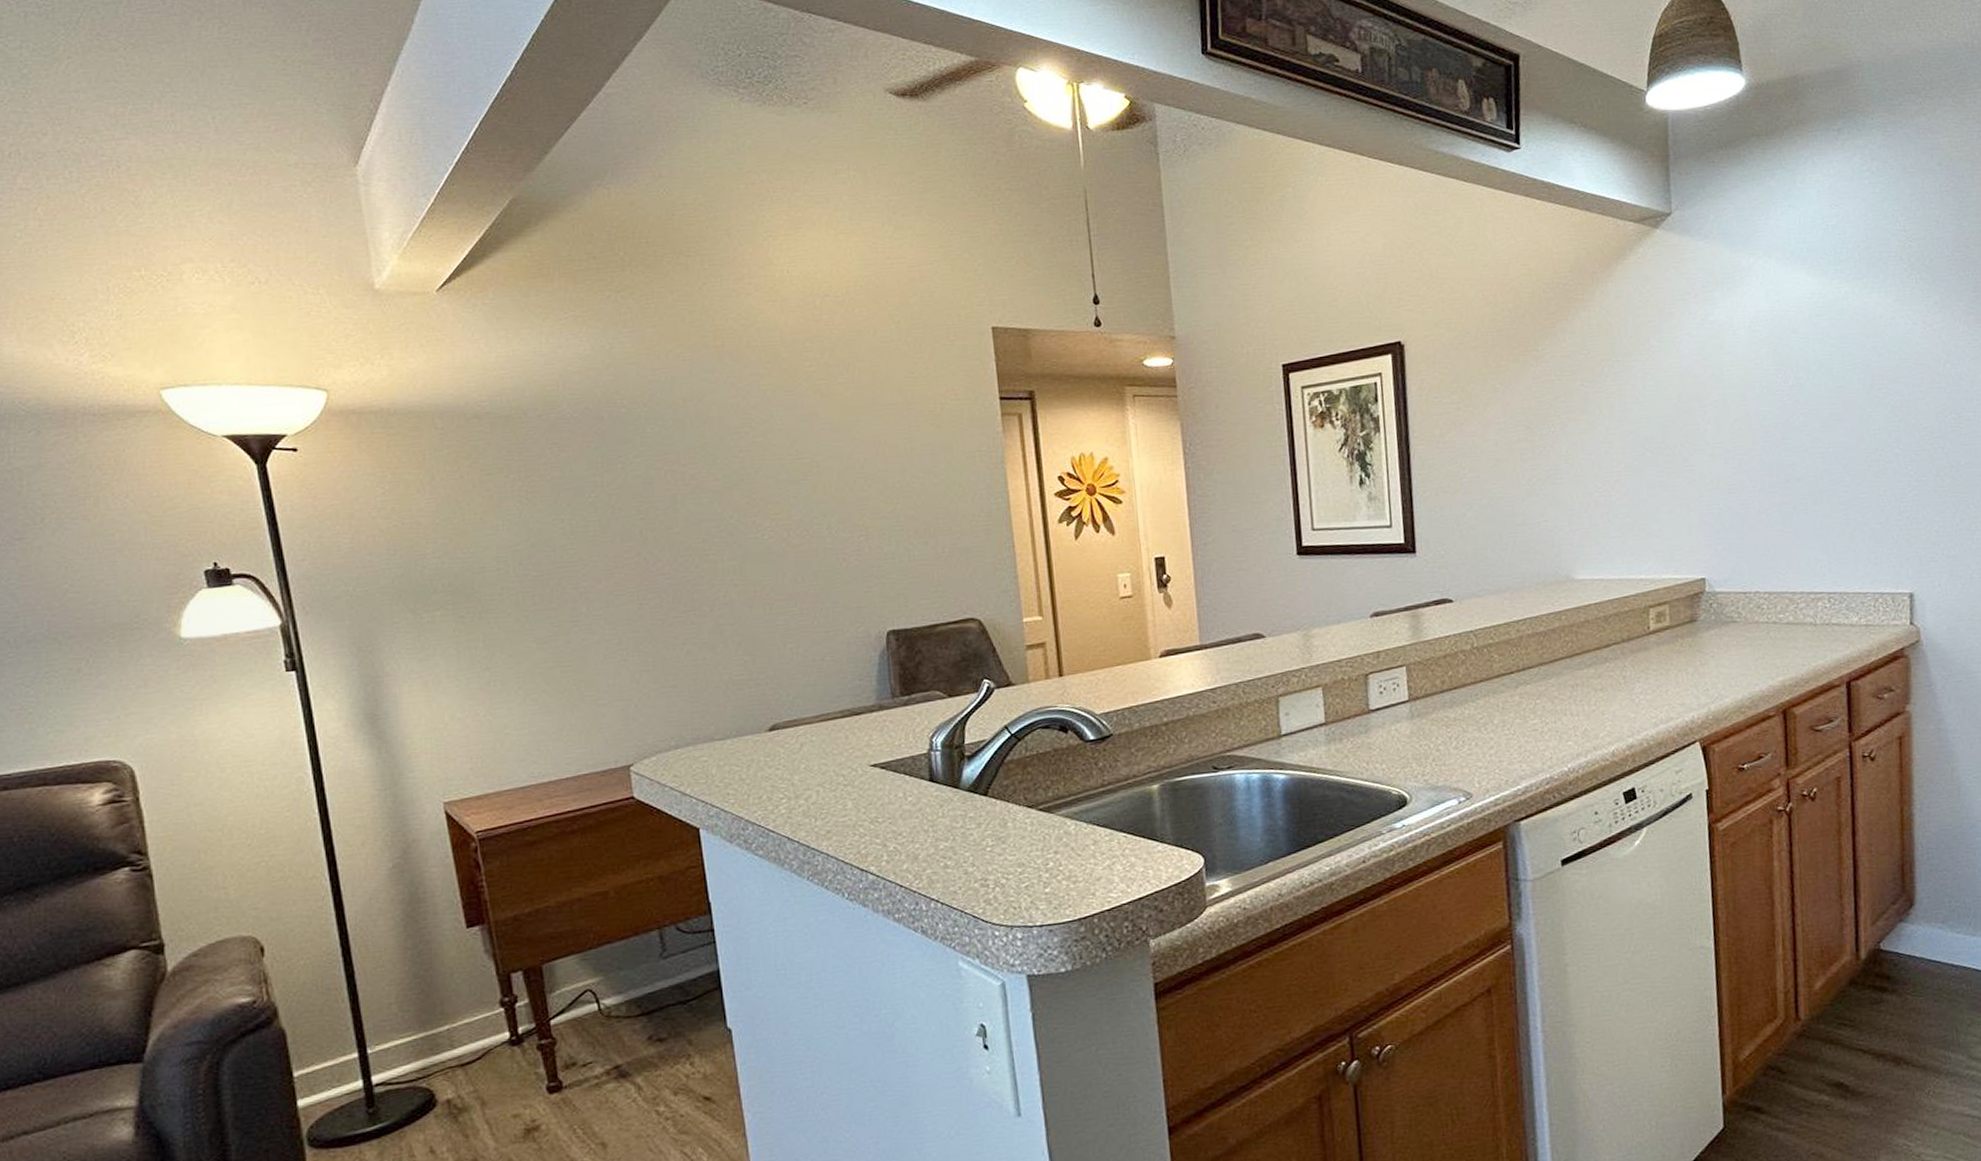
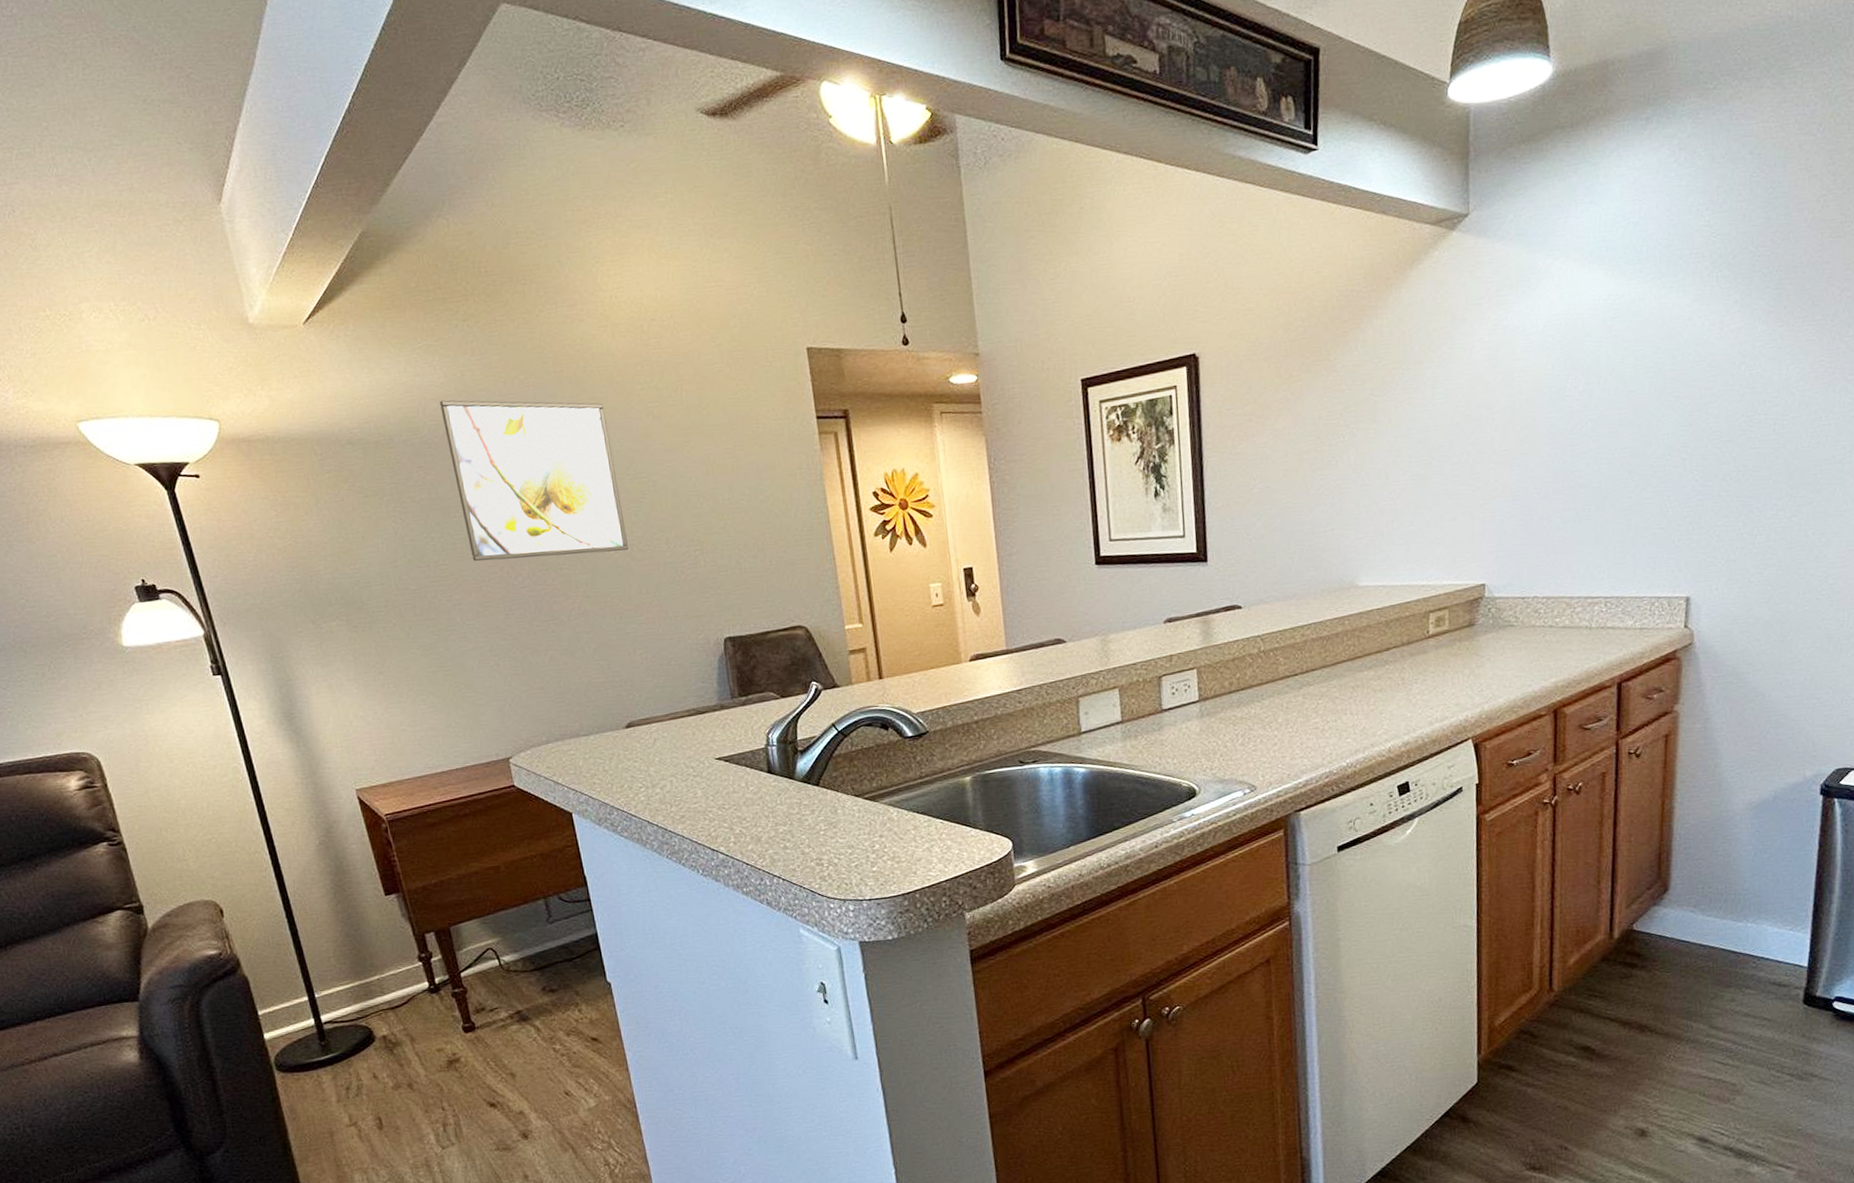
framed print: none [583,373,786,546] -> present [440,400,629,561]

